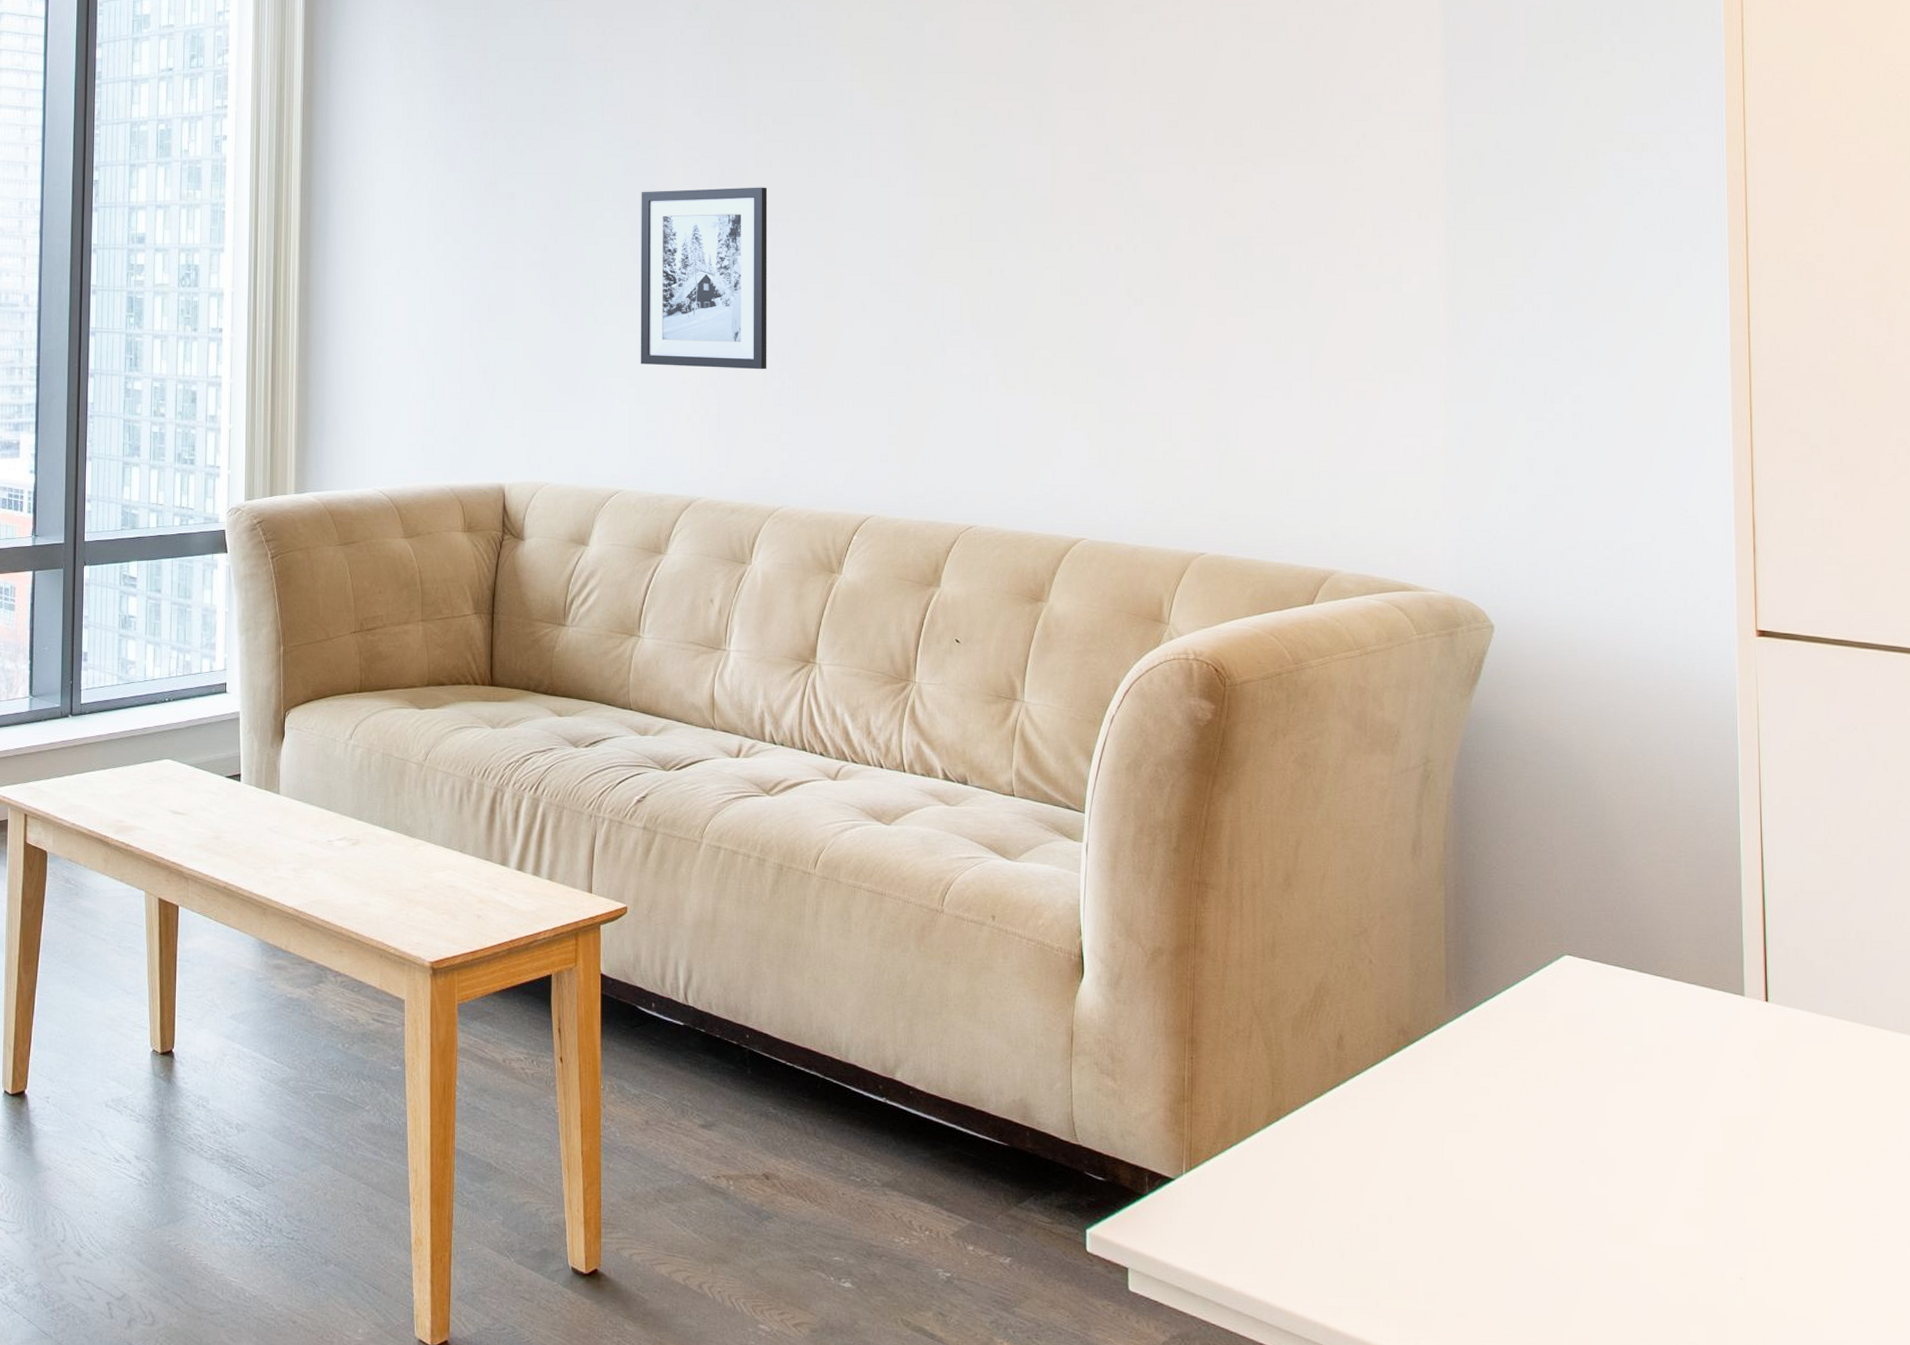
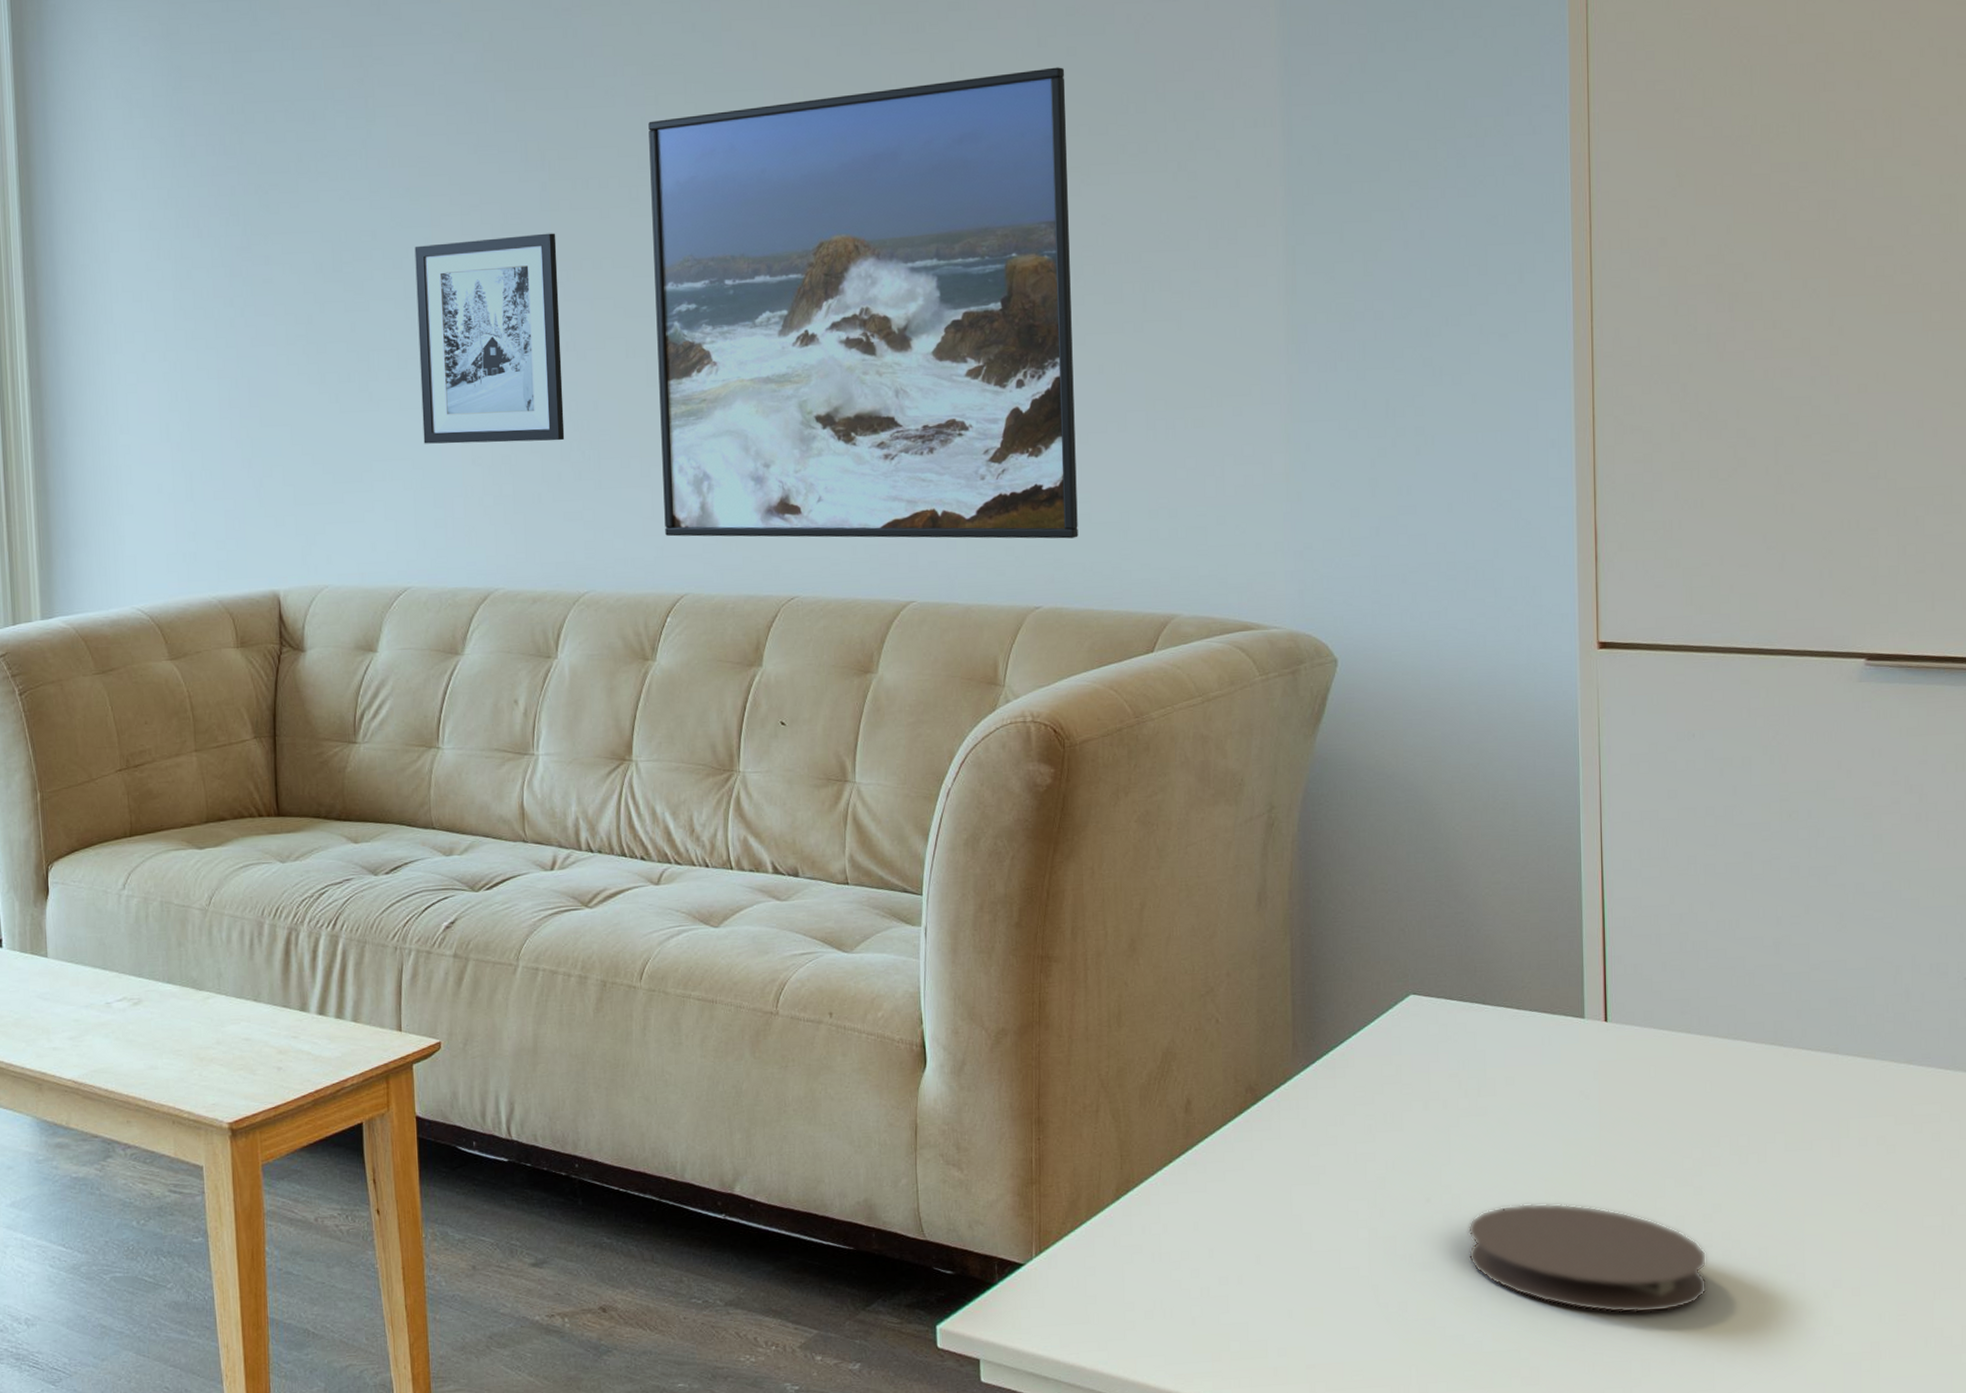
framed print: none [855,67,1243,492] -> present [648,67,1078,539]
coaster: none [1623,1175,1876,1302] -> present [1467,1203,1708,1314]

